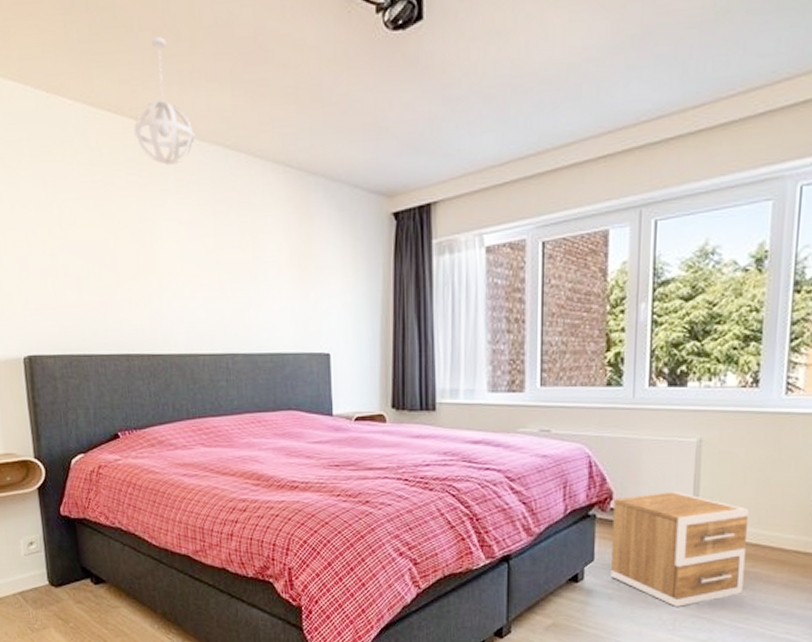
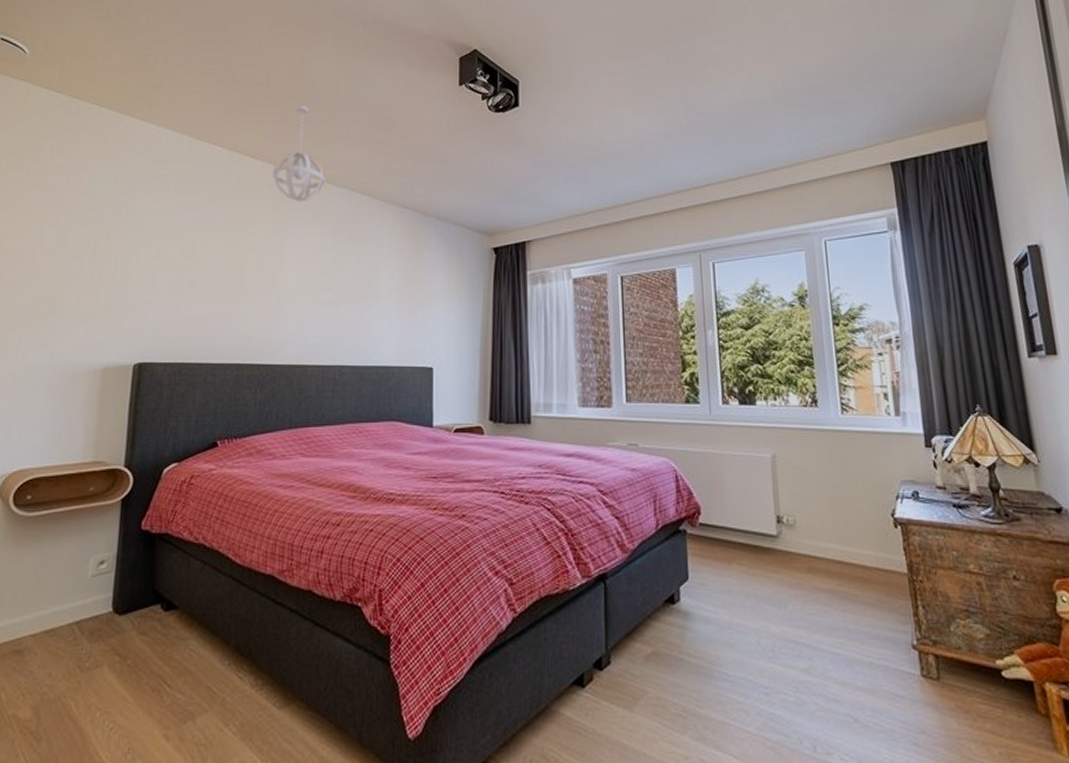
nightstand: present [609,491,750,607] -> none [702,506,834,630]

